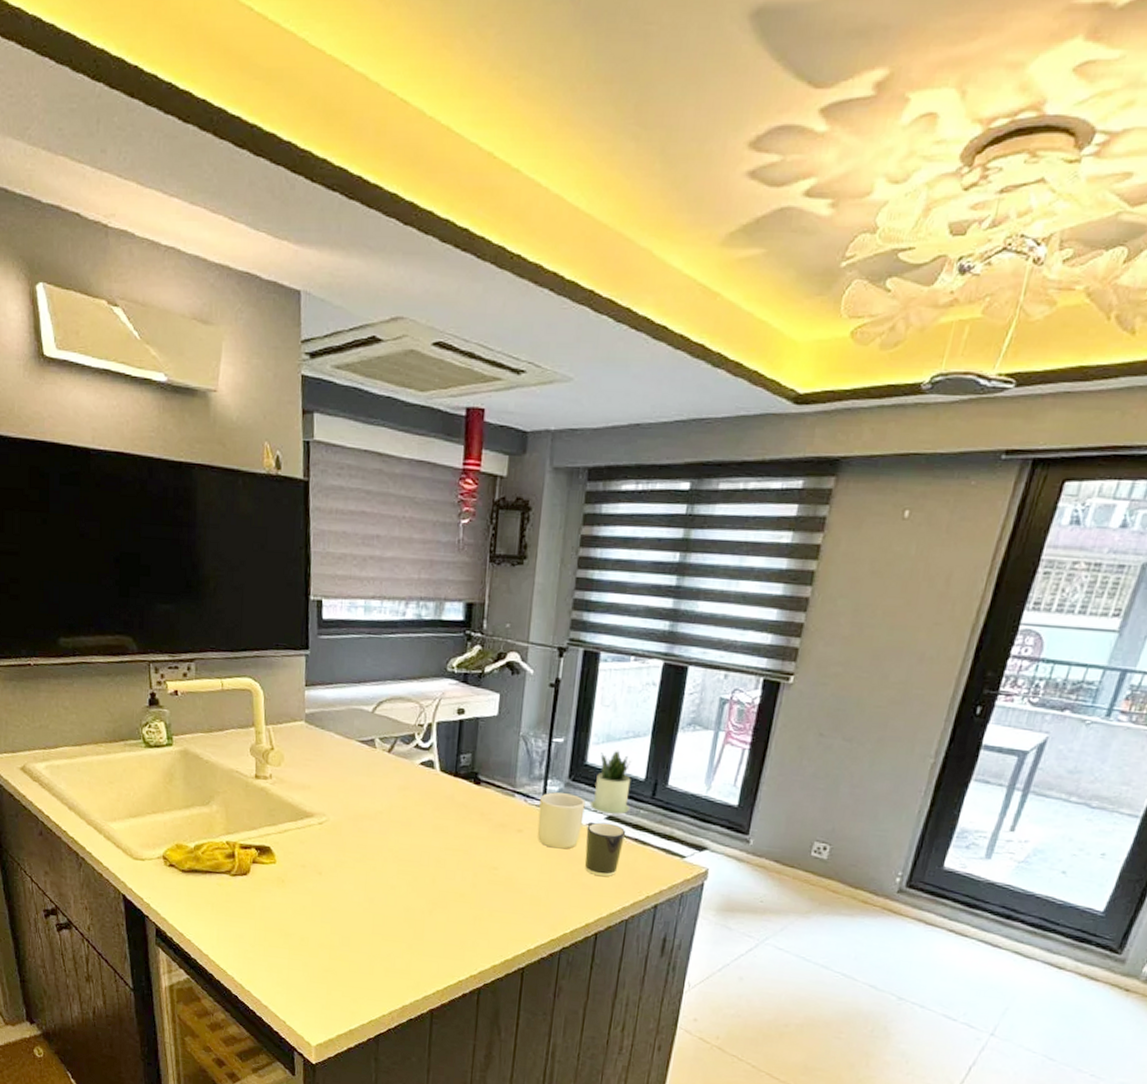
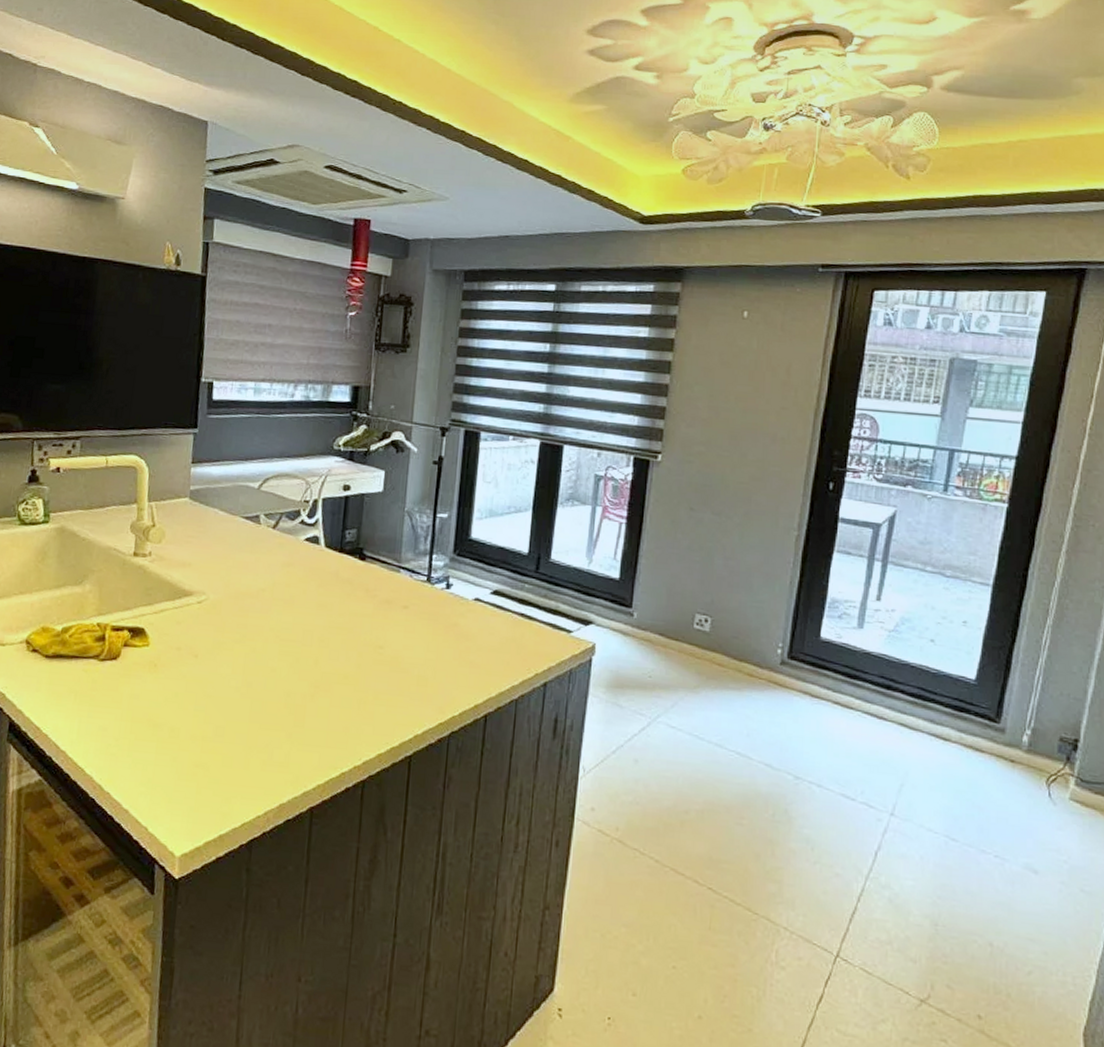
mug: present [537,792,585,849] -> none [423,567,471,626]
mug: present [584,822,626,877] -> none [471,597,512,654]
planter: present [589,750,632,815] -> none [475,525,515,590]

